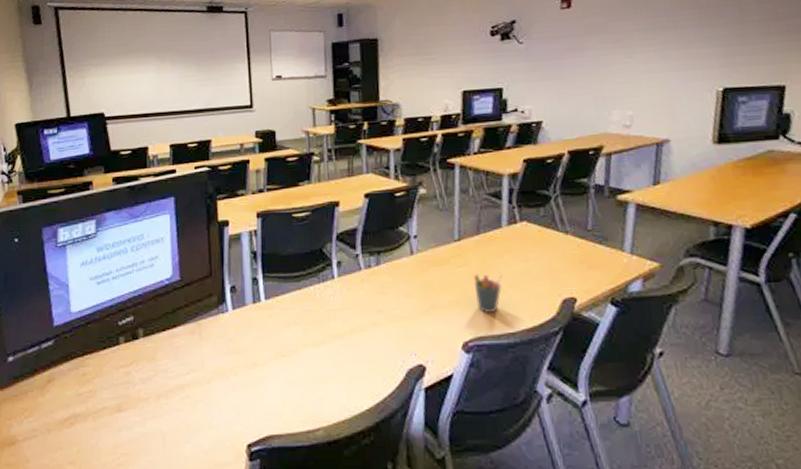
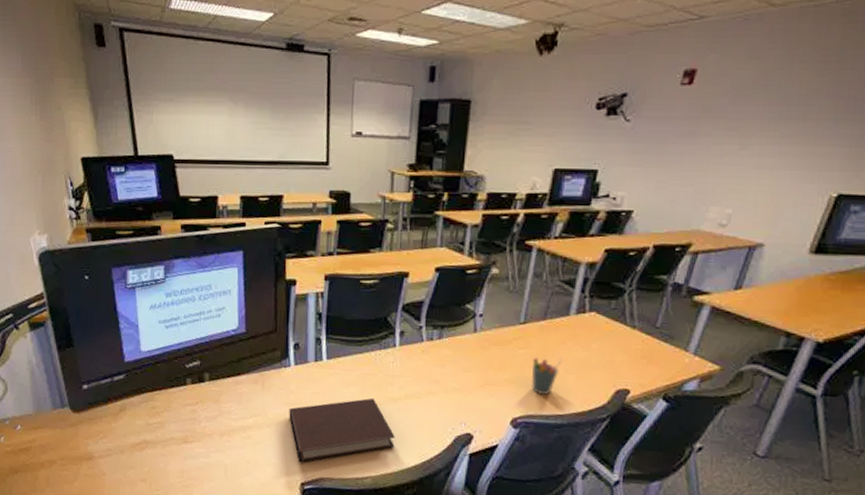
notebook: none [229,336,345,421] -> present [289,397,395,463]

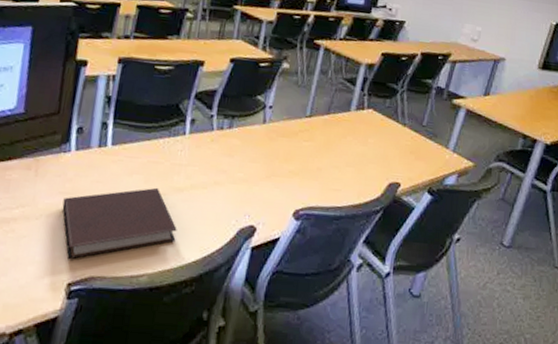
pen holder: present [531,357,563,396] -> none [314,150,343,188]

